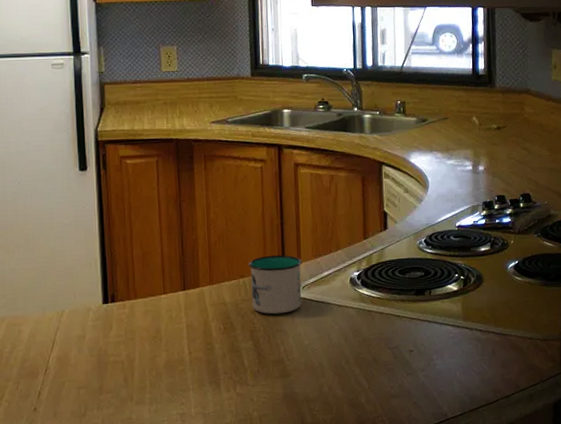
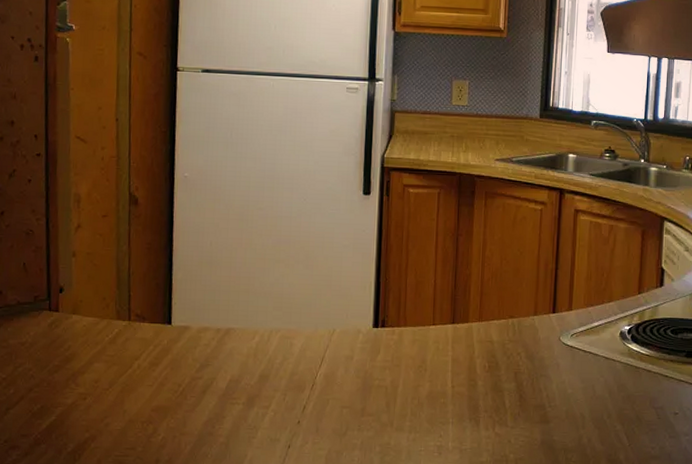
mug: present [249,255,303,315] -> none [519,299,573,359]

